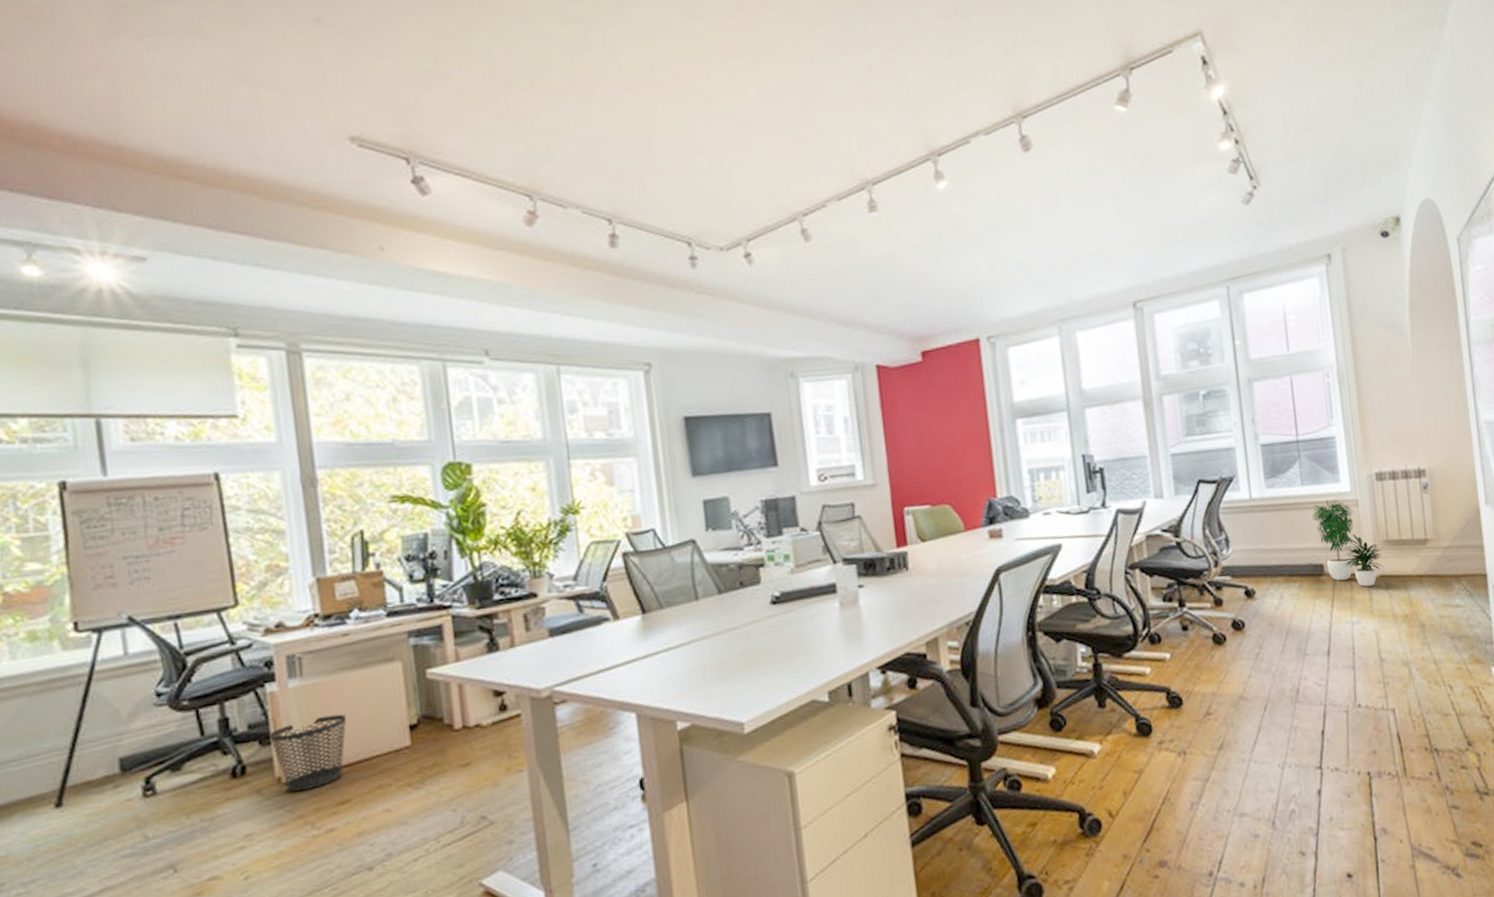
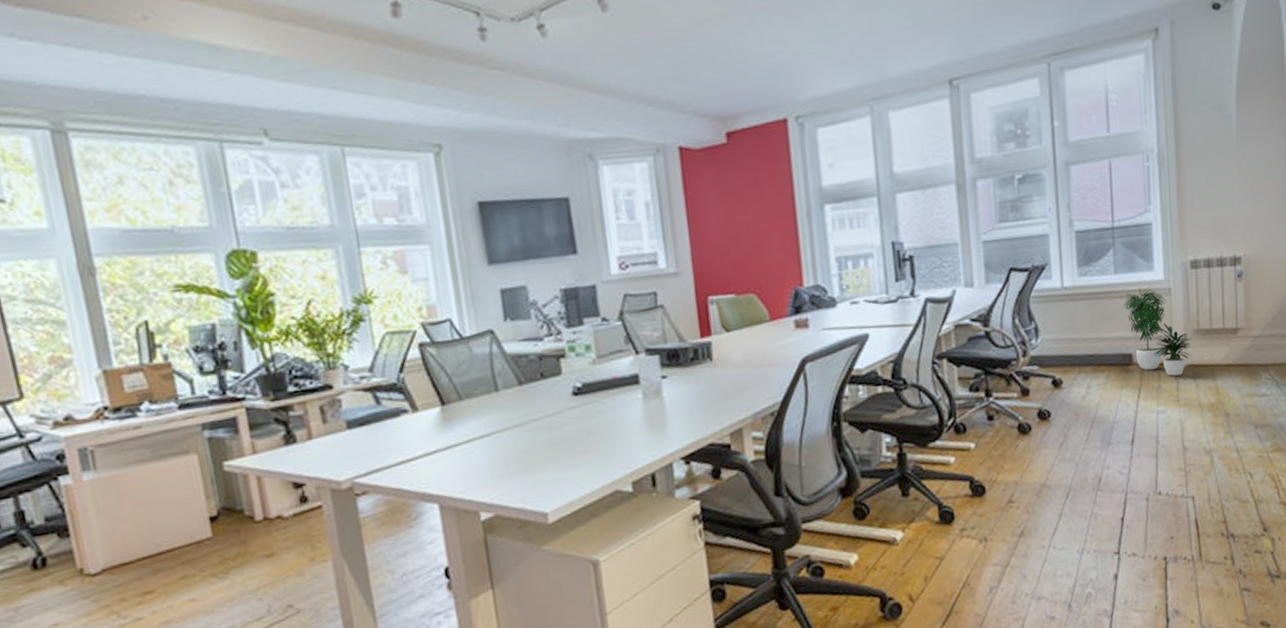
wastebasket: present [270,714,347,792] -> none [68,506,146,583]

